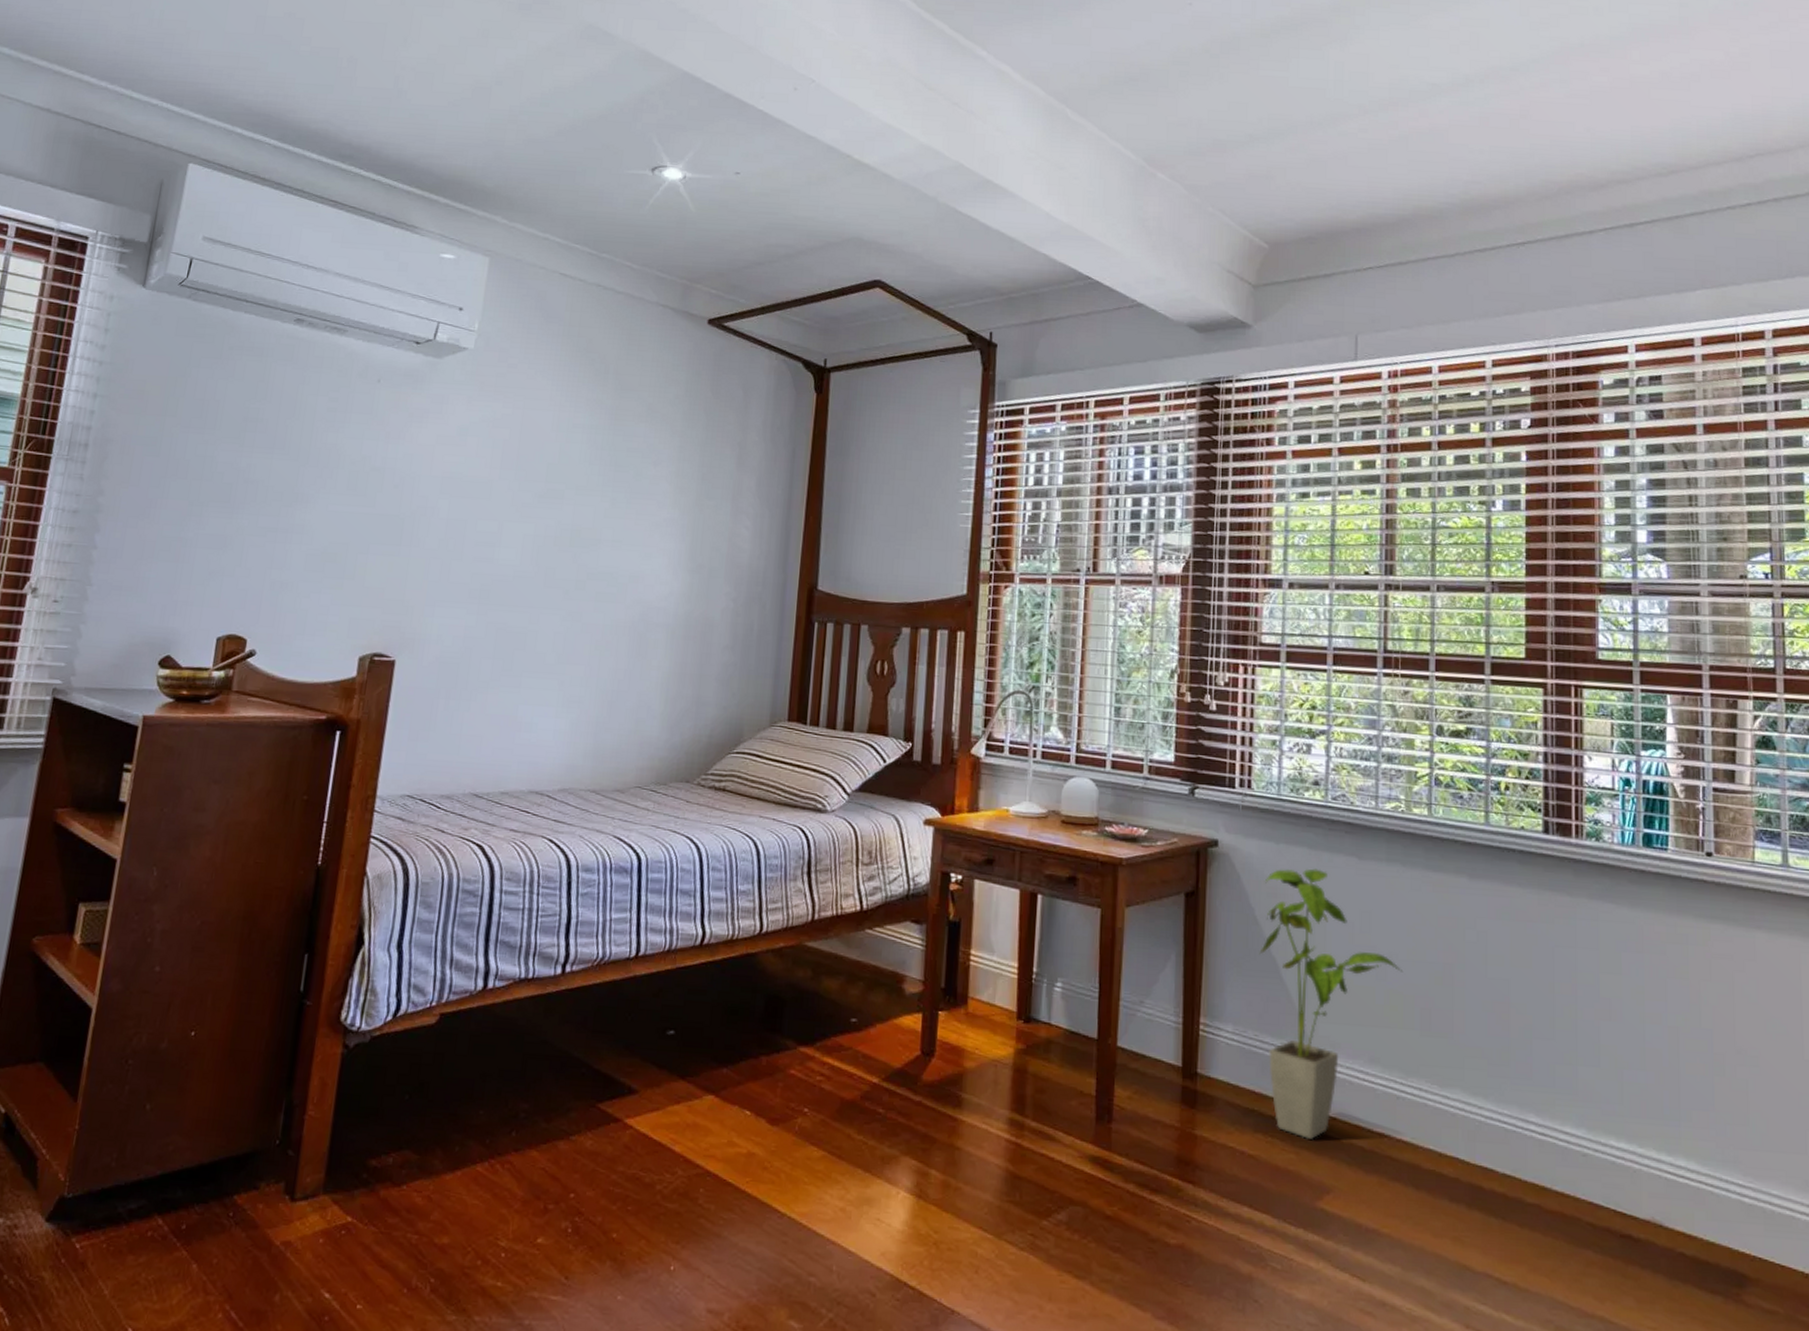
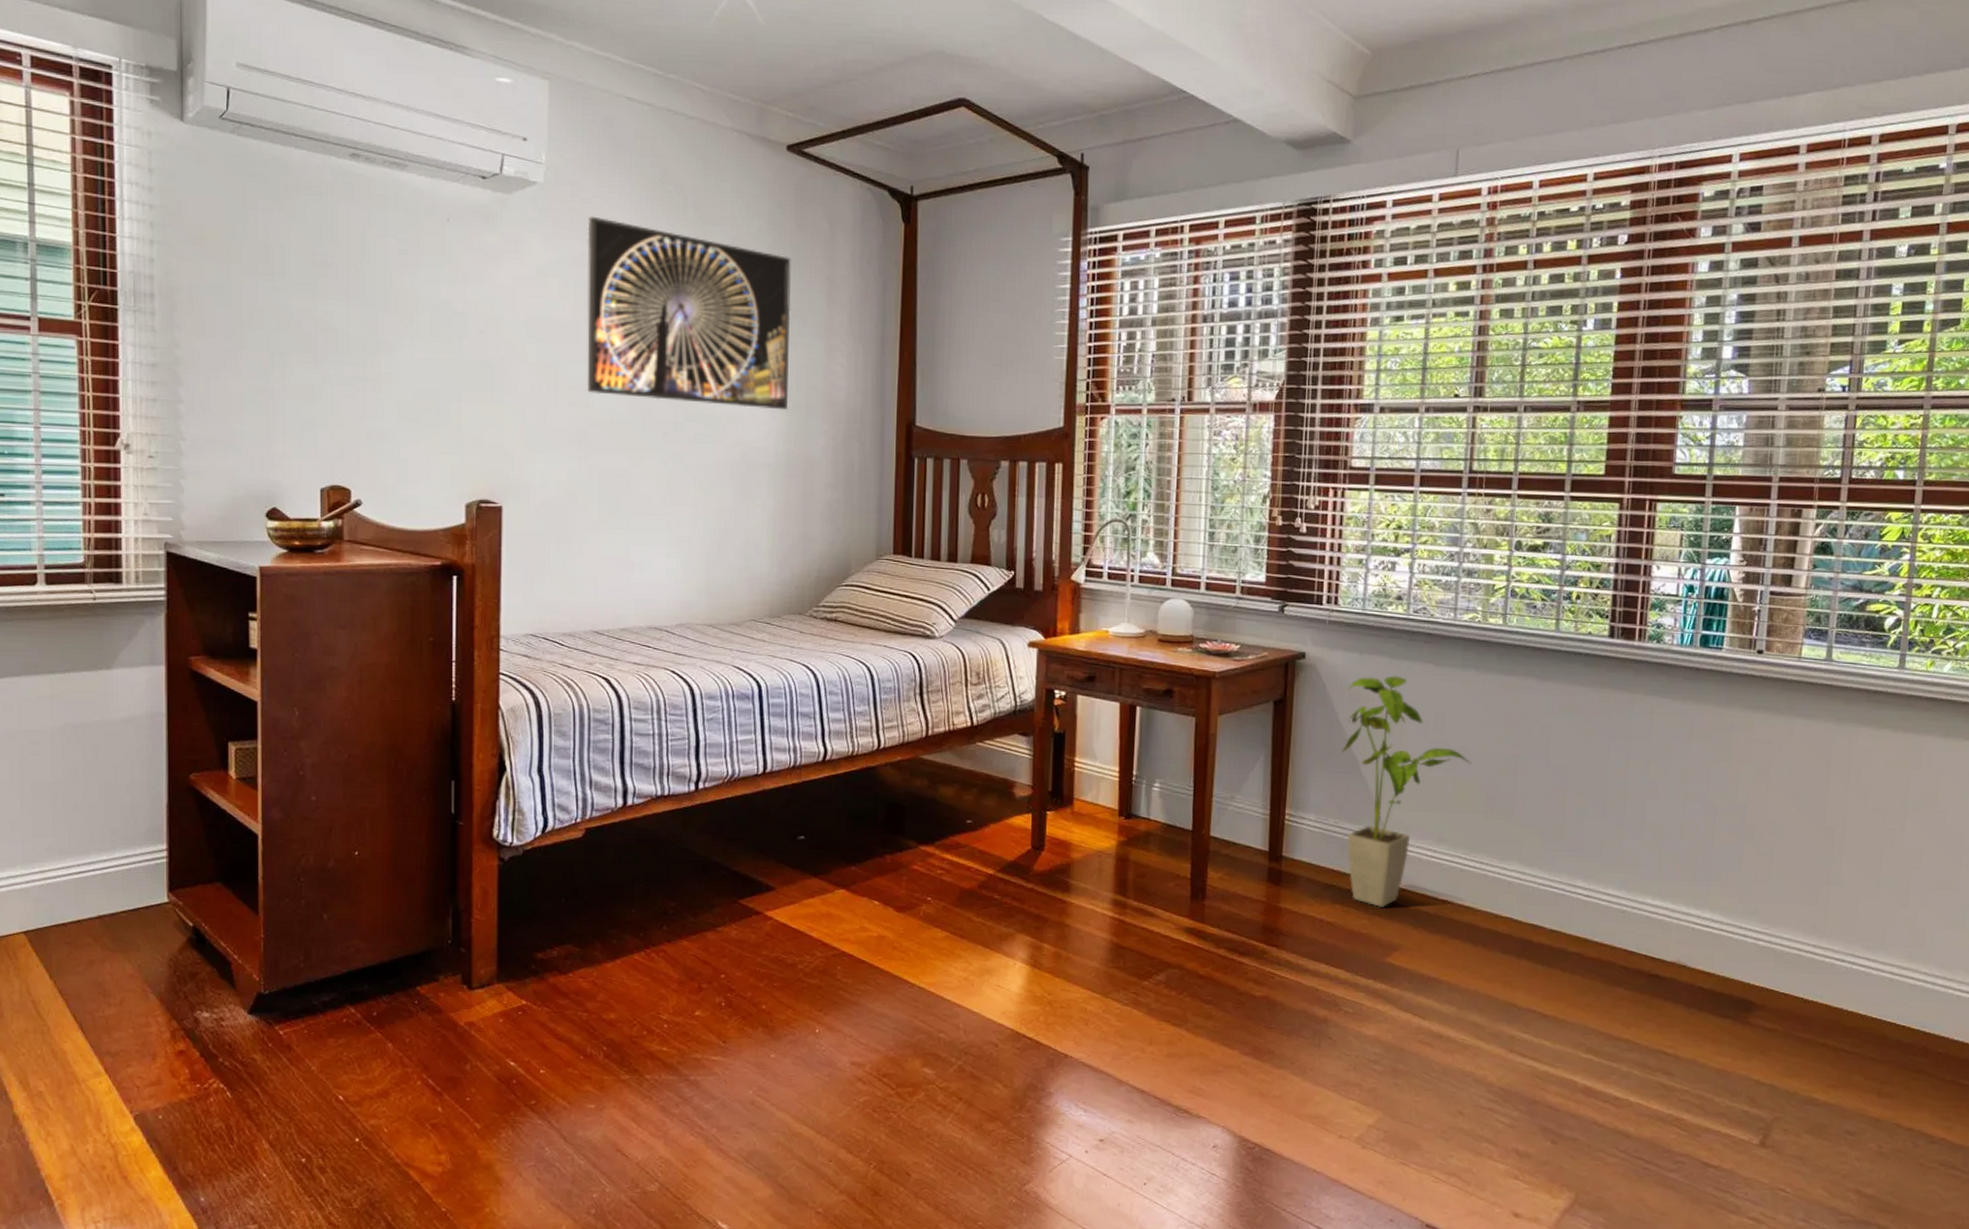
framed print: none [494,380,704,571] -> present [587,216,791,410]

